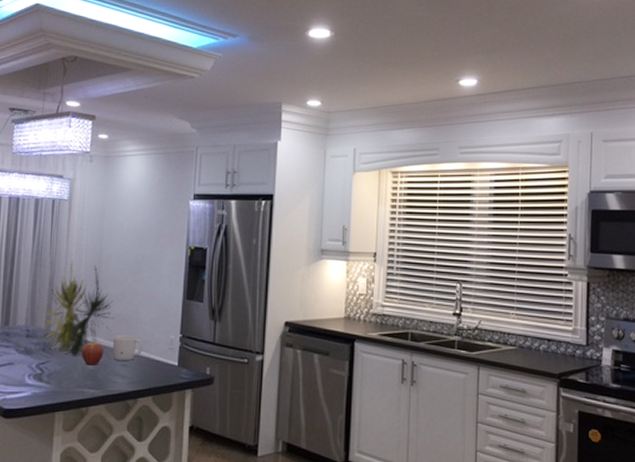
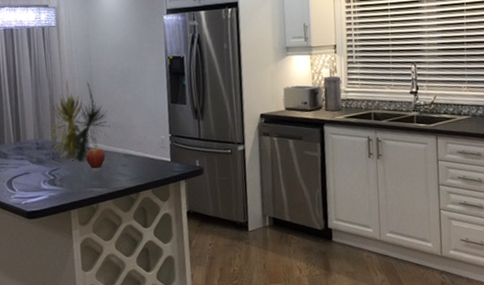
mug: present [113,335,143,360] -> none [112,139,139,162]
toaster: none [313,293,357,324] -> present [283,85,323,112]
canister: none [357,287,377,327] -> present [323,76,343,112]

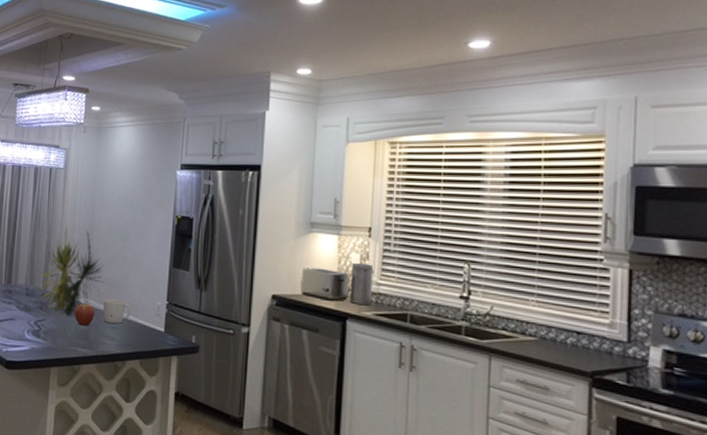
mug: none [112,139,139,162] -> present [103,299,131,324]

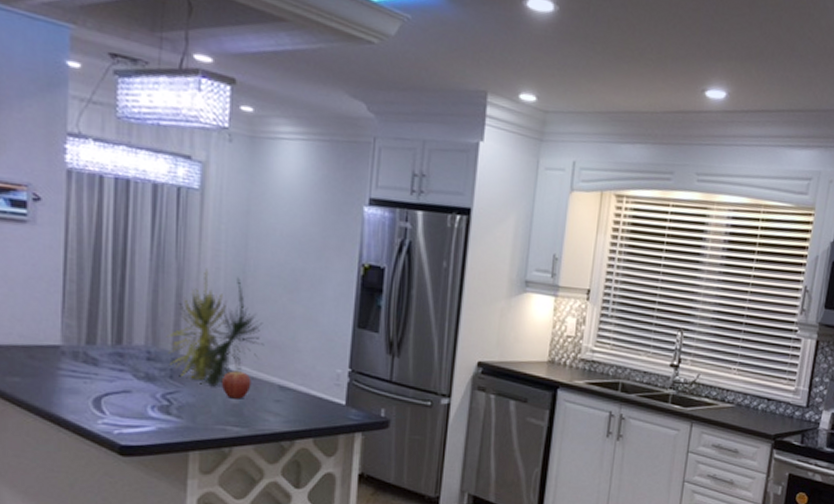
mug: present [103,299,131,324] -> none [263,365,302,396]
toaster: present [302,268,350,301] -> none [511,332,564,369]
canister: present [350,263,372,306] -> none [562,328,588,374]

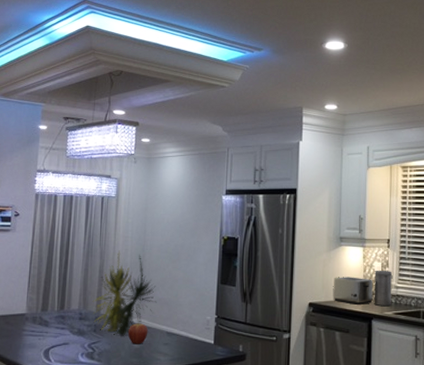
toaster: none [511,332,564,369] -> present [334,277,374,304]
canister: none [562,328,588,374] -> present [374,271,392,307]

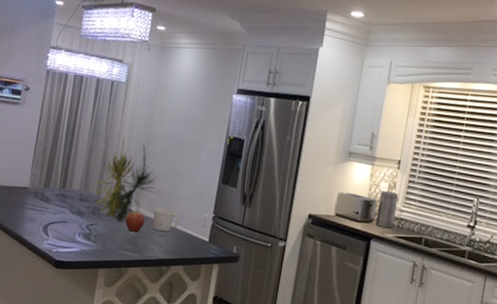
mug: none [156,317,183,340] -> present [152,208,180,232]

